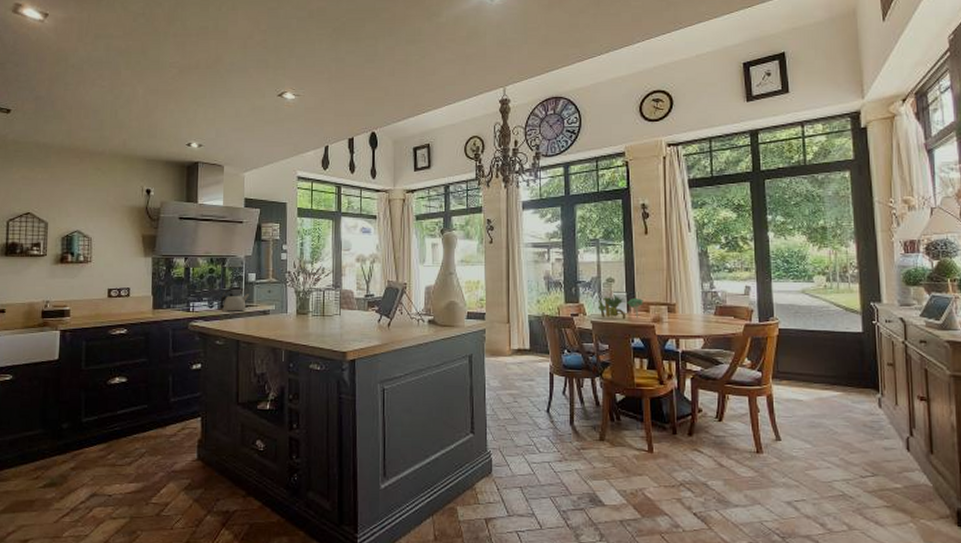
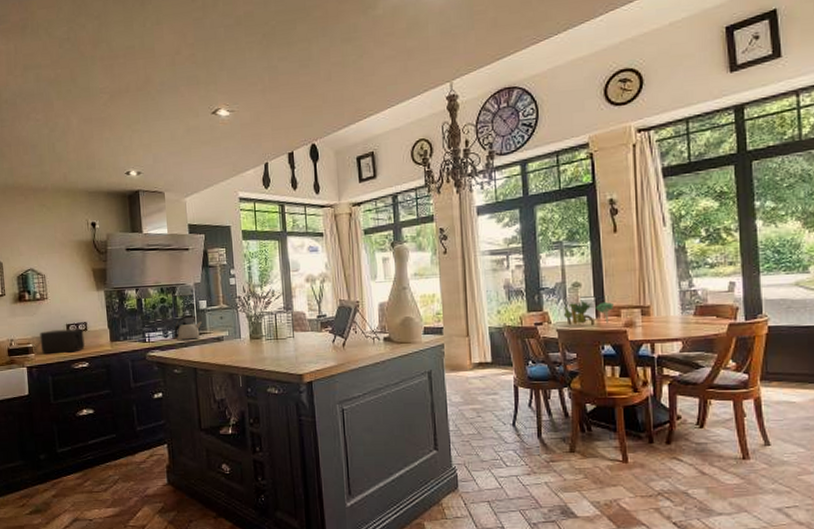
toaster: none [78,294,126,318] -> present [40,328,85,354]

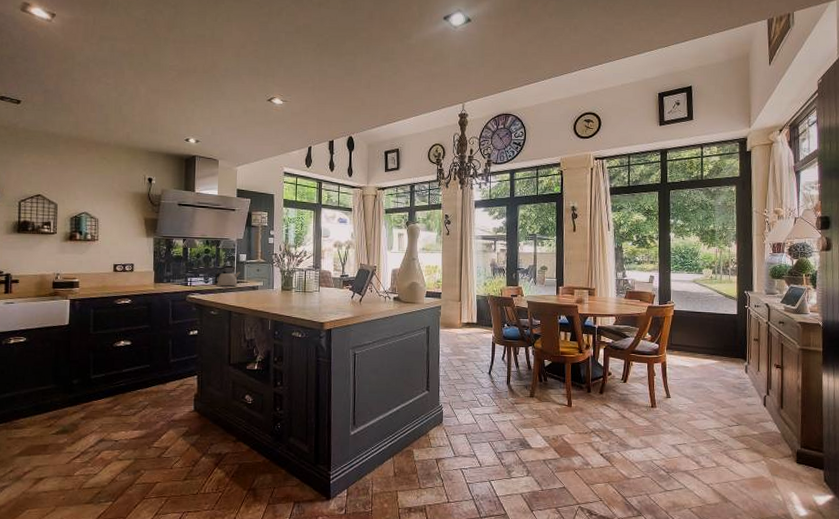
toaster: present [40,328,85,354] -> none [86,268,130,290]
flower bouquet: present [563,298,614,326] -> none [533,279,569,301]

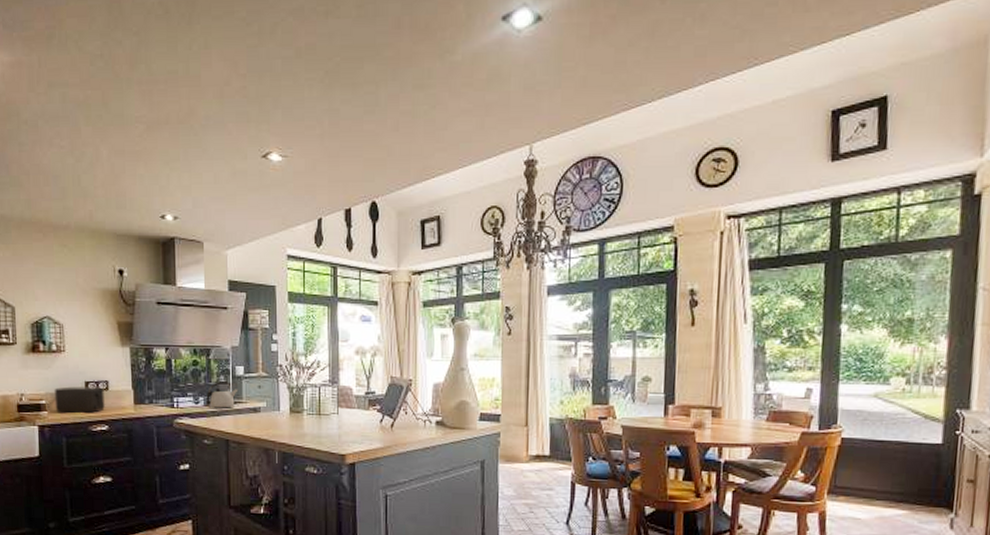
toaster: none [86,268,130,290] -> present [54,386,105,413]

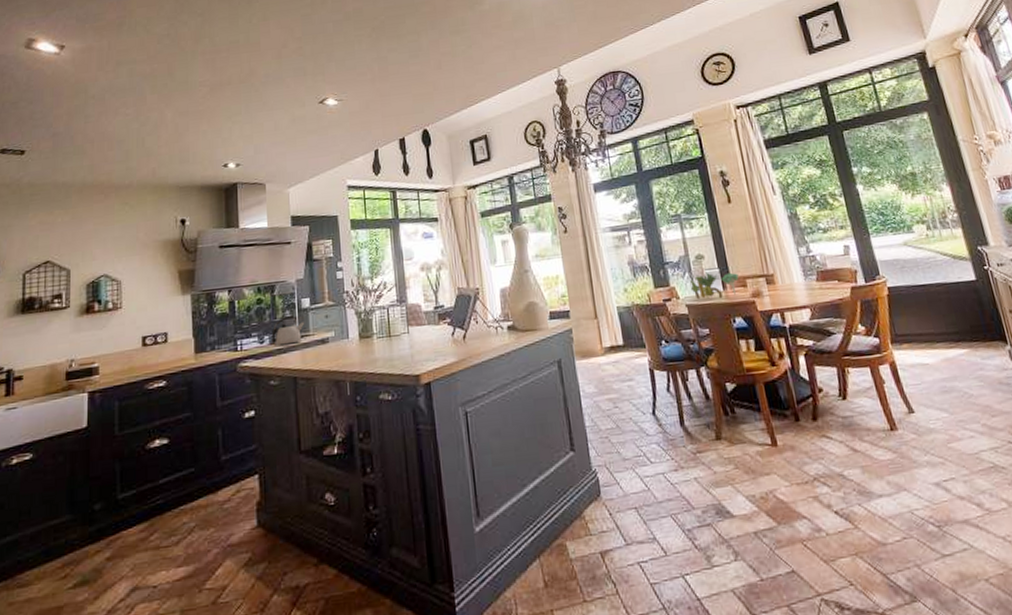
toaster: present [54,386,105,413] -> none [108,340,163,374]
flower bouquet: none [629,394,684,425] -> present [690,270,739,300]

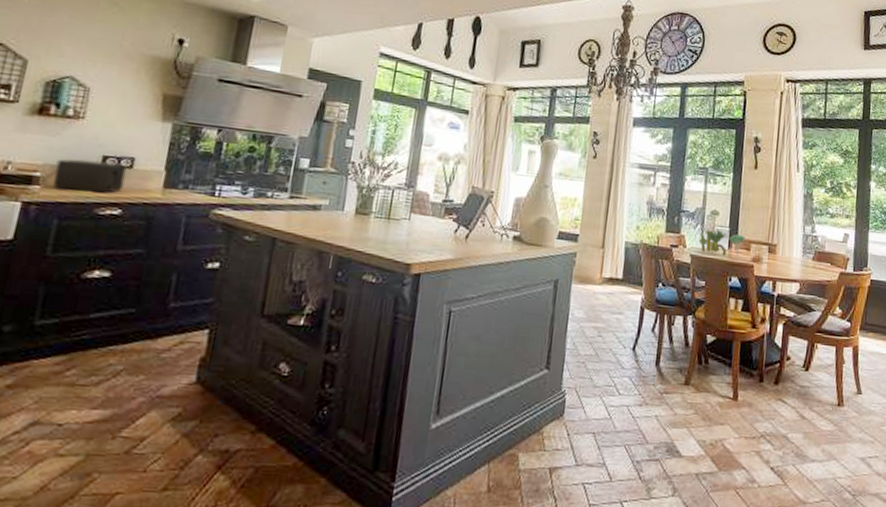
toaster: none [108,340,163,374] -> present [52,159,127,193]
kettle: present [271,314,305,347] -> none [256,172,299,204]

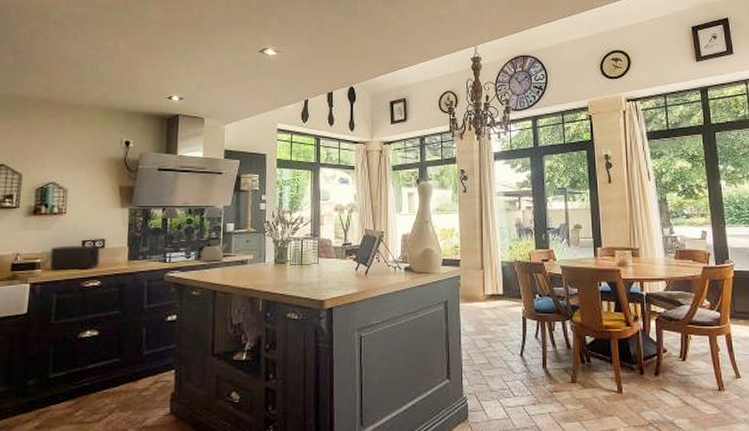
kettle: none [256,172,299,204] -> present [197,236,228,263]
flower bouquet: present [698,227,745,256] -> none [566,239,609,264]

